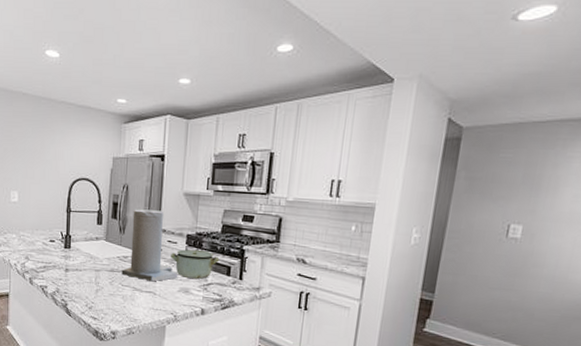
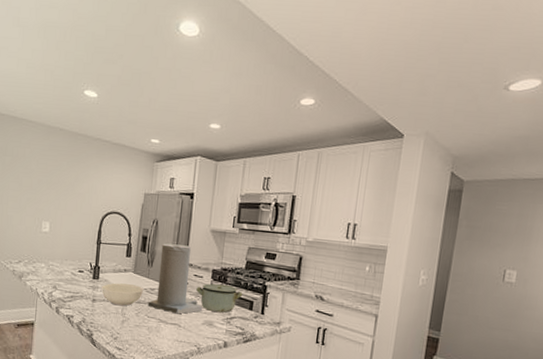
bowl: none [74,251,117,275] -> present [101,283,144,306]

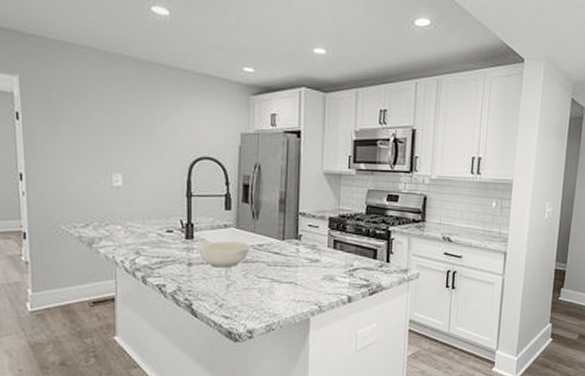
paper towel: present [148,243,203,314] -> none [256,191,322,271]
cooking pot: present [196,283,243,313] -> none [312,233,365,264]

